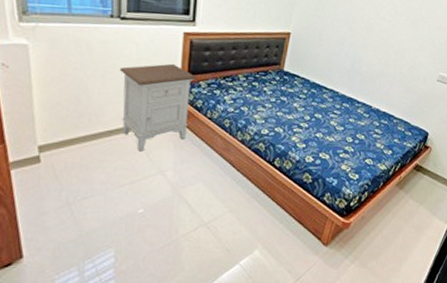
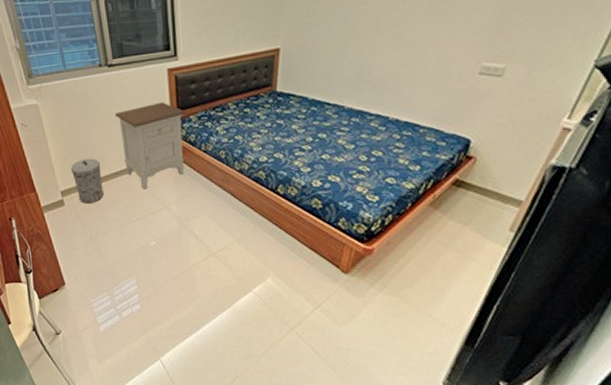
trash can: none [56,112,94,162] -> present [70,158,104,204]

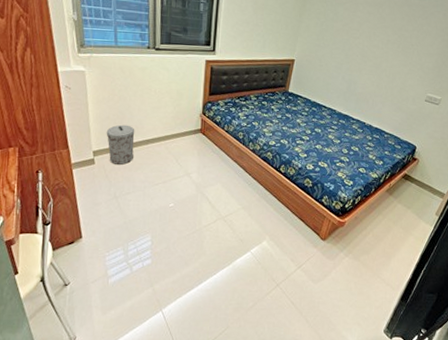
nightstand: present [114,101,186,189] -> none [154,86,216,157]

